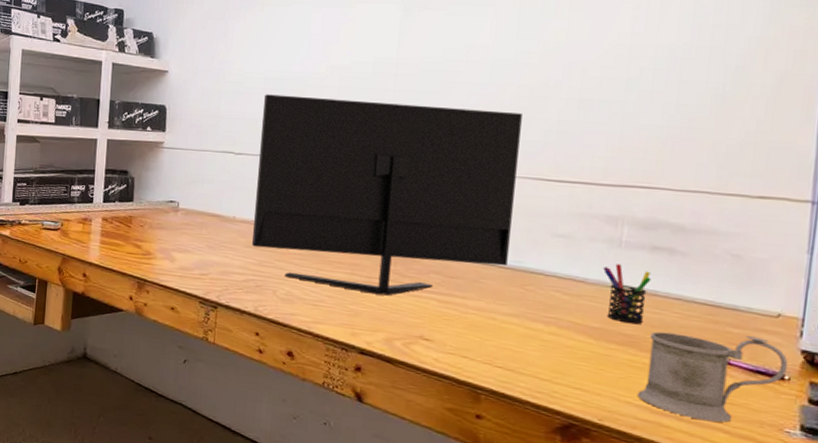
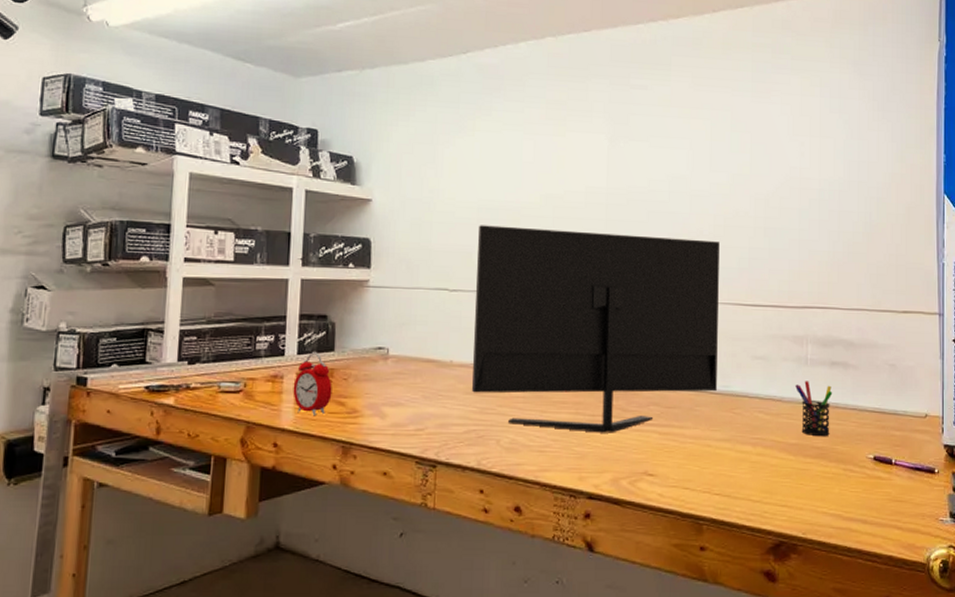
alarm clock: none [99,201,131,255] -> present [293,352,332,417]
mug: present [637,331,789,423] -> none [831,437,936,521]

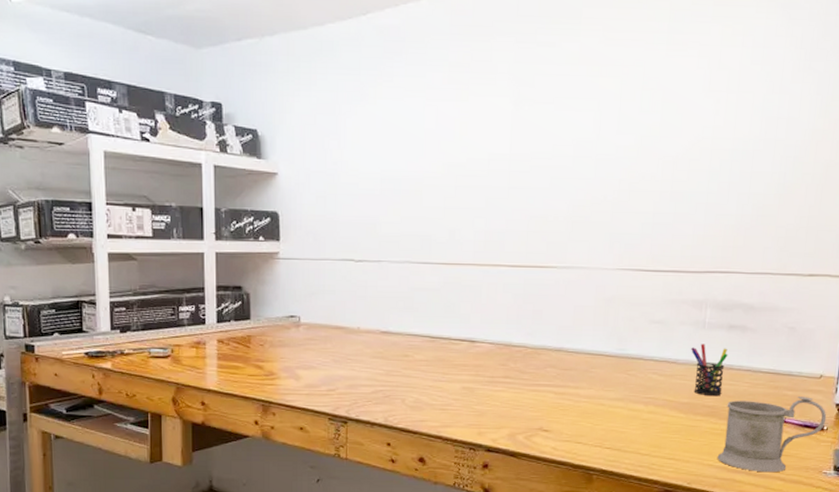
alarm clock: present [293,352,332,417] -> none [215,320,250,379]
monitor: present [471,225,720,433] -> none [377,196,623,393]
mug: none [831,437,936,521] -> present [717,397,827,473]

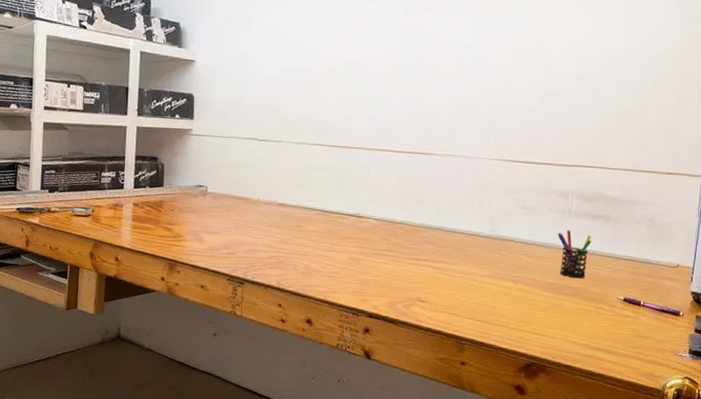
mug: present [717,397,827,473] -> none [580,283,683,353]

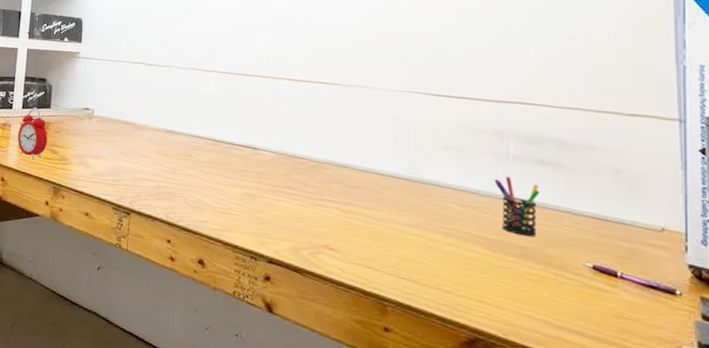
alarm clock: none [130,187,162,238] -> present [17,107,48,160]

